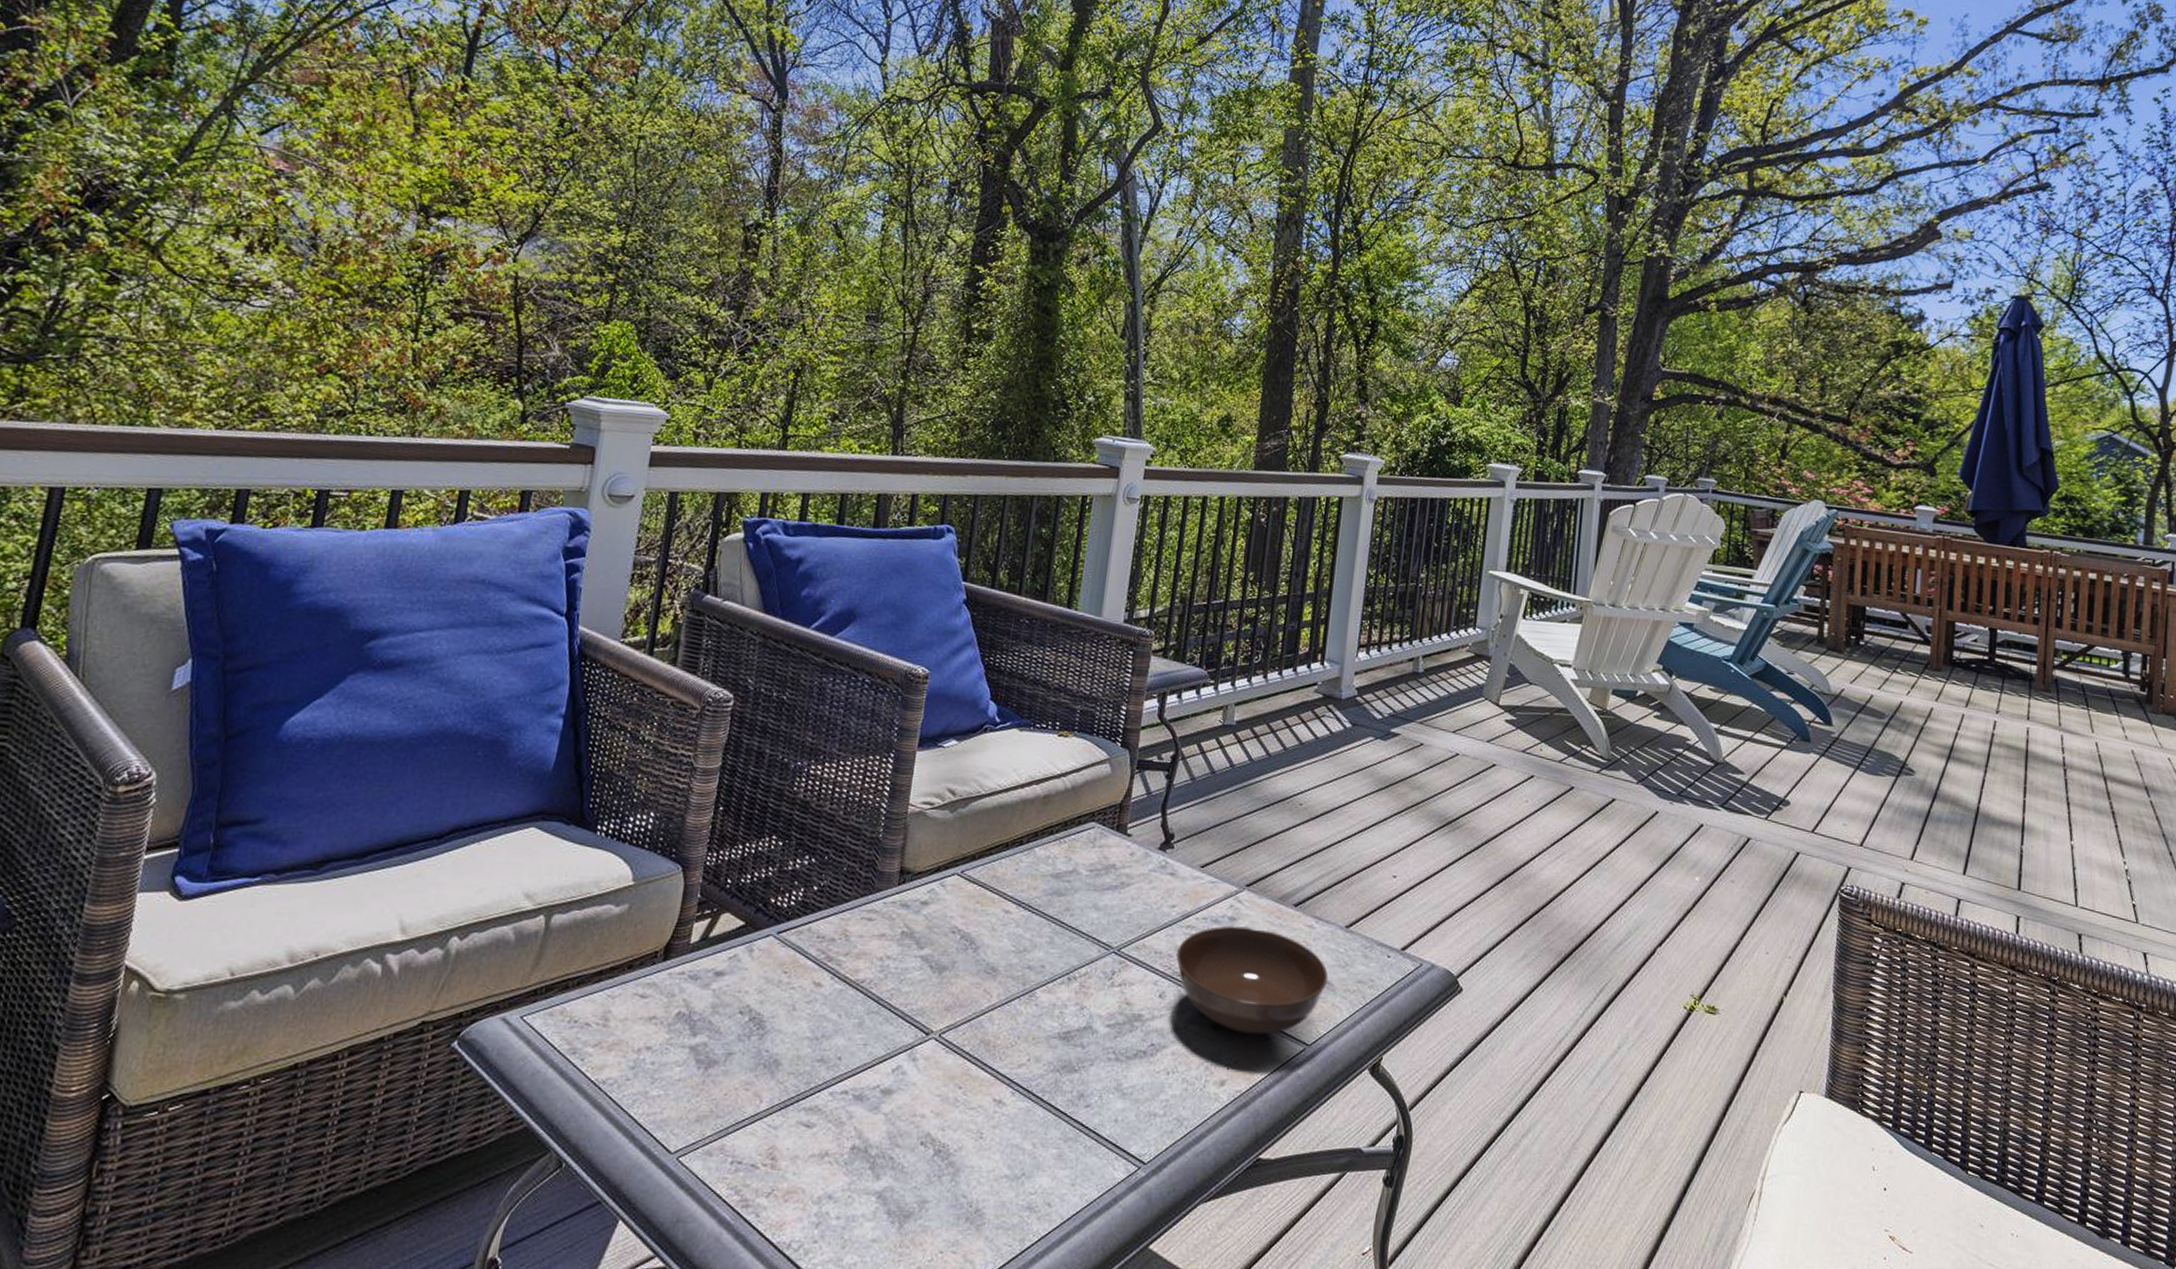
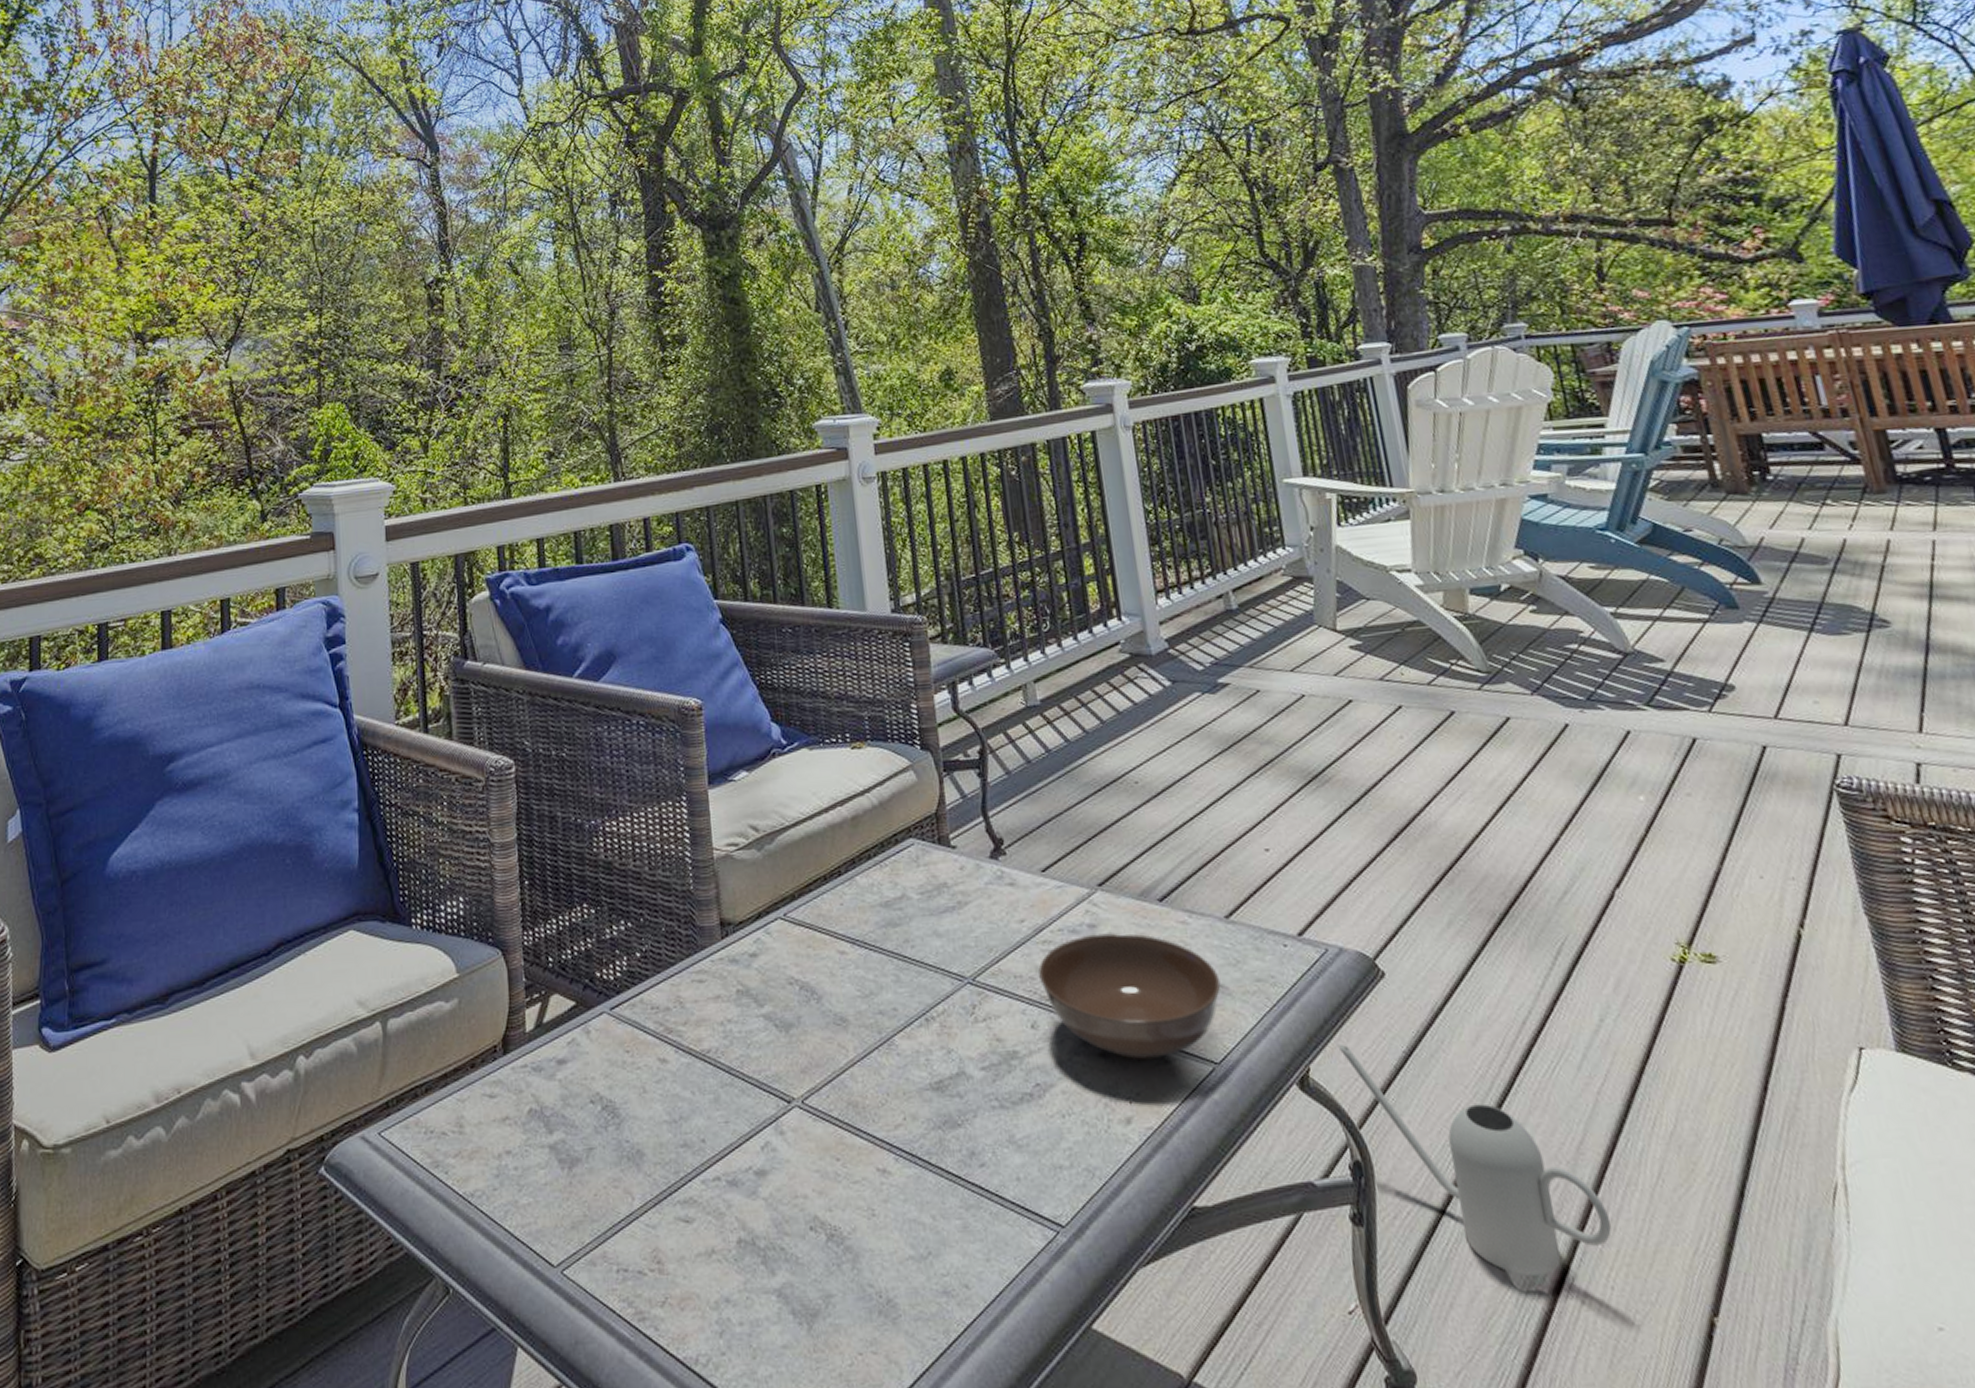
watering can: none [1409,1041,1583,1238] -> present [1337,1043,1612,1276]

